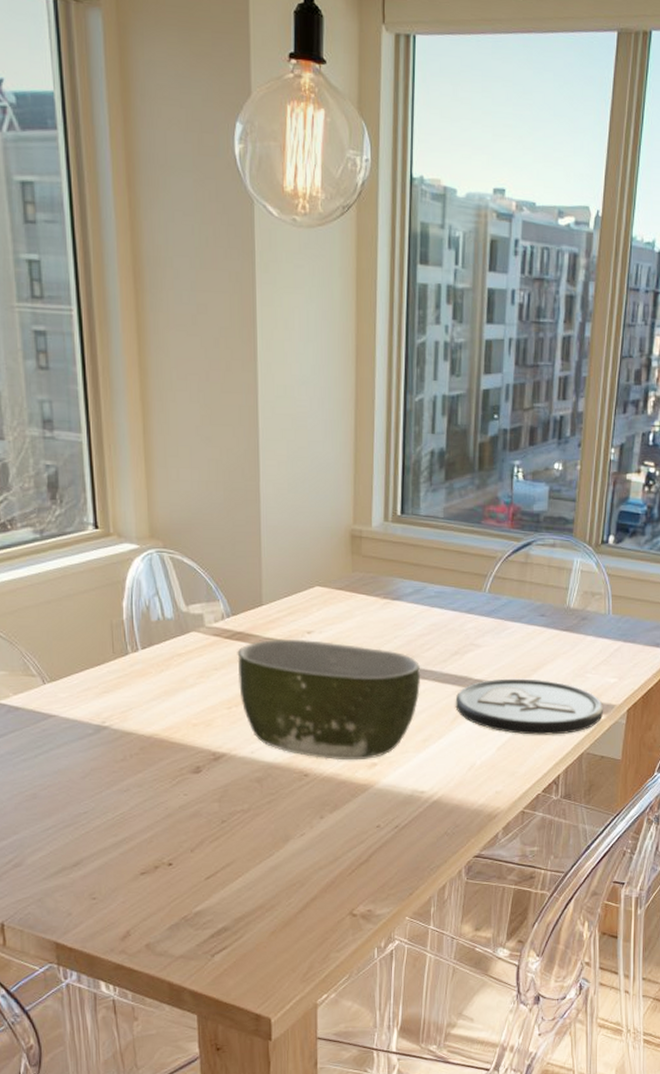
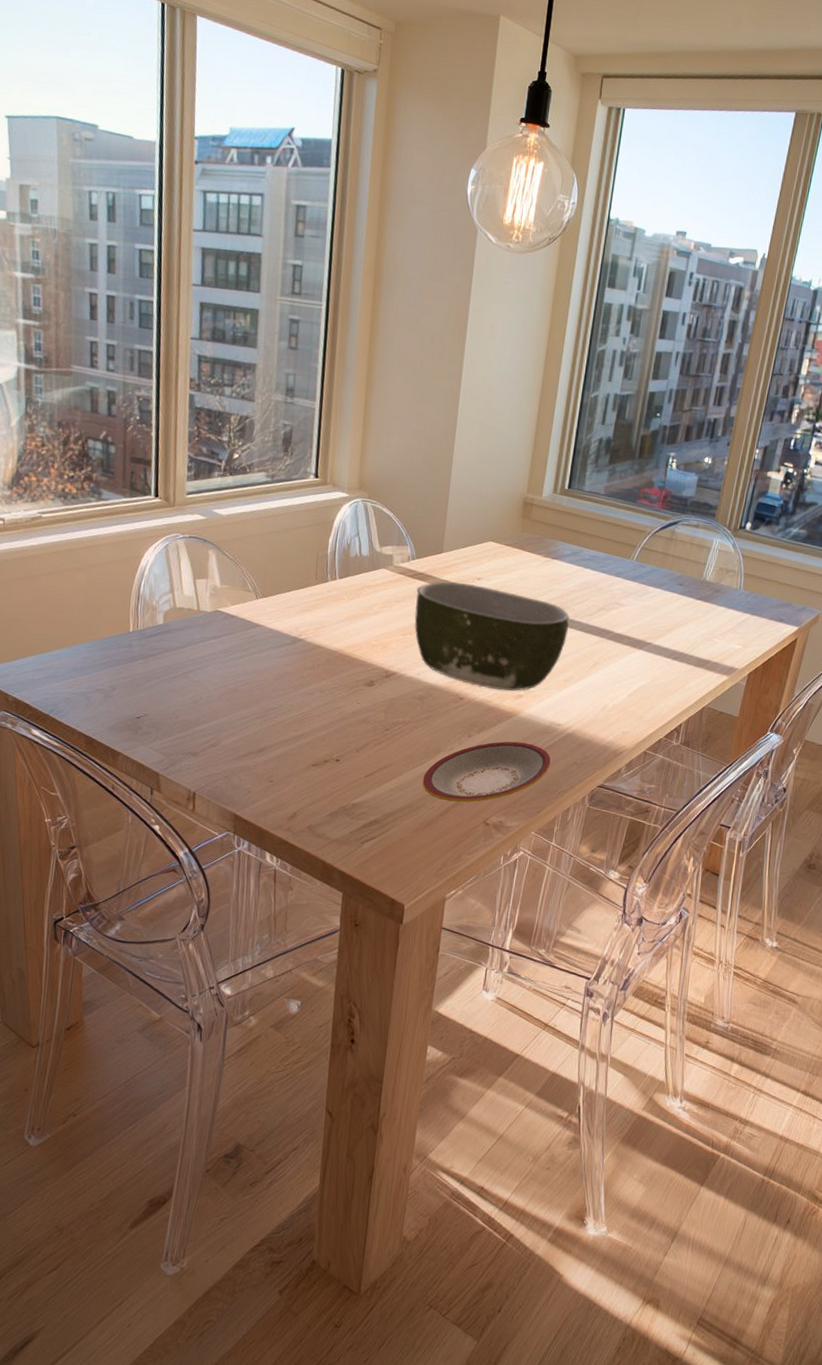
plate: none [274,817,418,895] -> present [422,741,551,803]
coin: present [455,678,604,735] -> none [596,634,727,689]

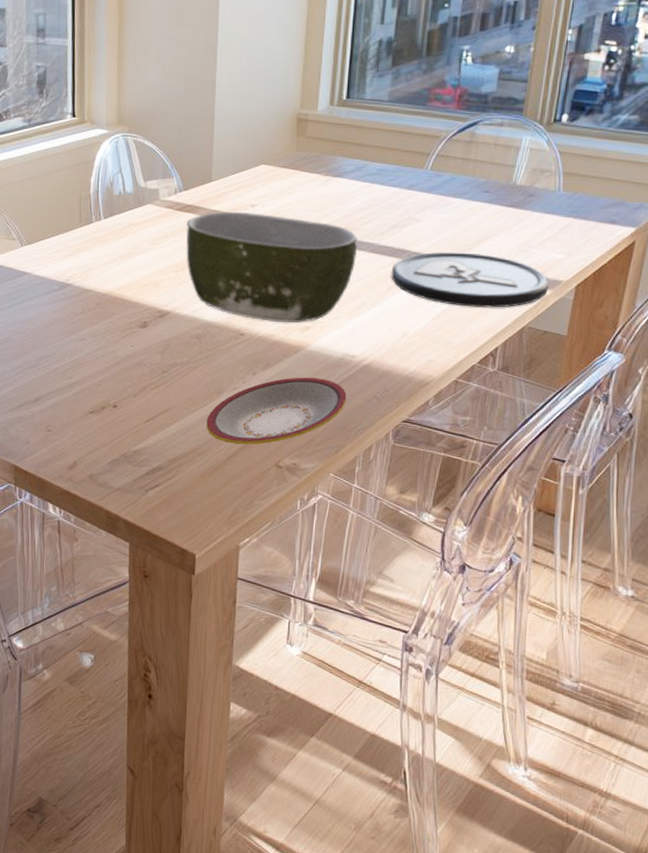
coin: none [596,634,727,689] -> present [391,251,550,308]

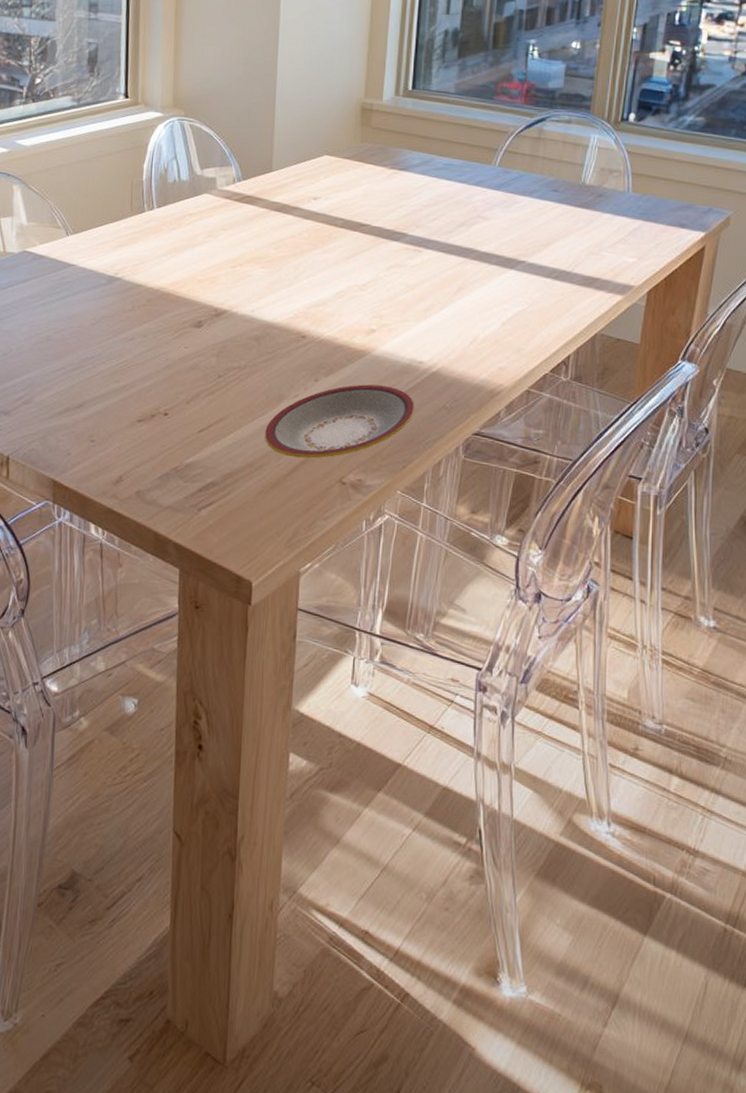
bowl: present [185,211,358,324] -> none [244,203,425,326]
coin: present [391,251,550,308] -> none [459,252,621,313]

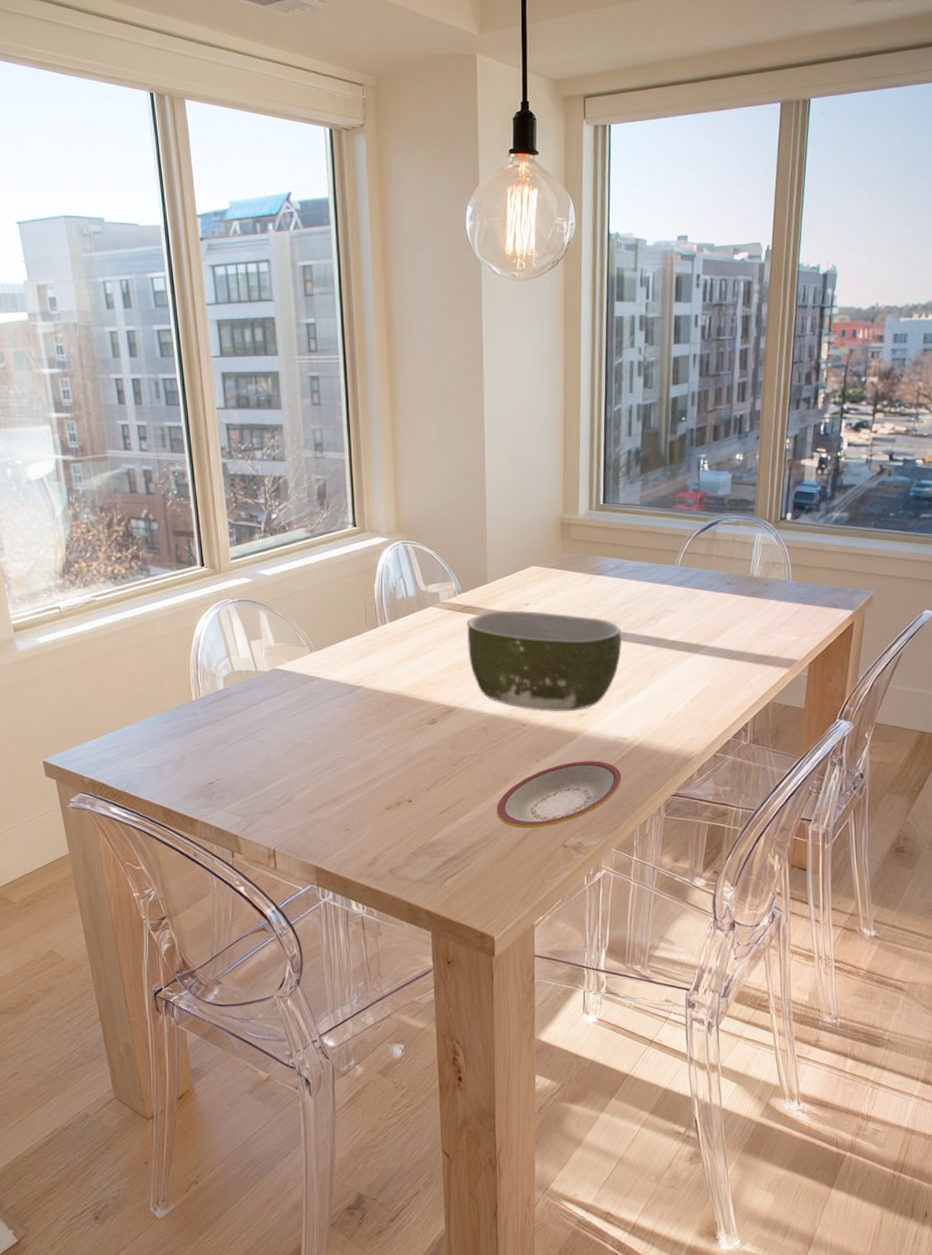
bowl: none [244,203,425,326] -> present [466,610,622,712]

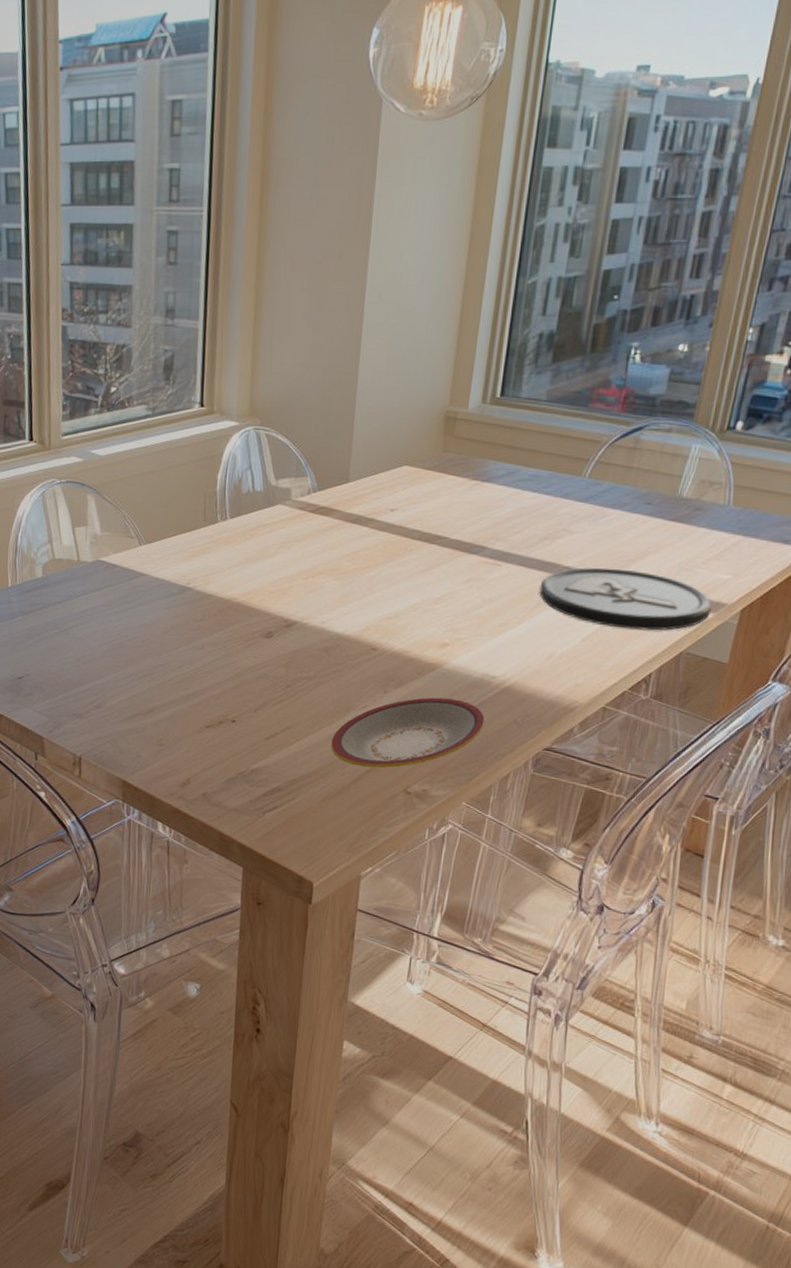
bowl: present [466,610,622,712] -> none [317,514,506,639]
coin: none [652,638,787,688] -> present [539,567,713,631]

